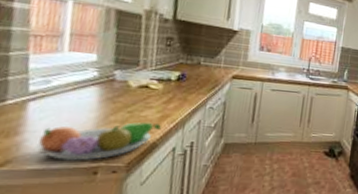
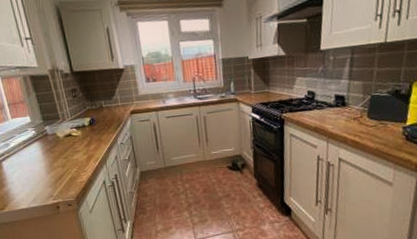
fruit bowl: present [34,122,162,161] -> none [16,163,91,201]

